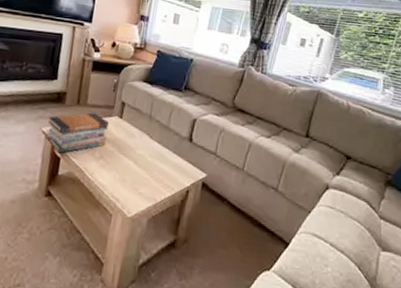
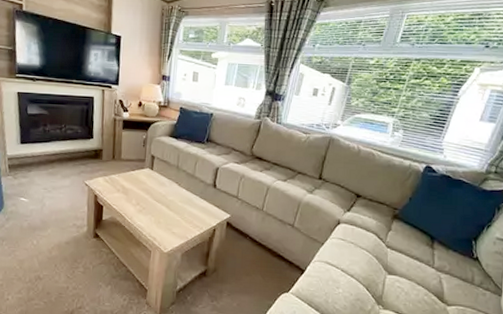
book stack: present [47,112,110,153] -> none [89,166,142,202]

